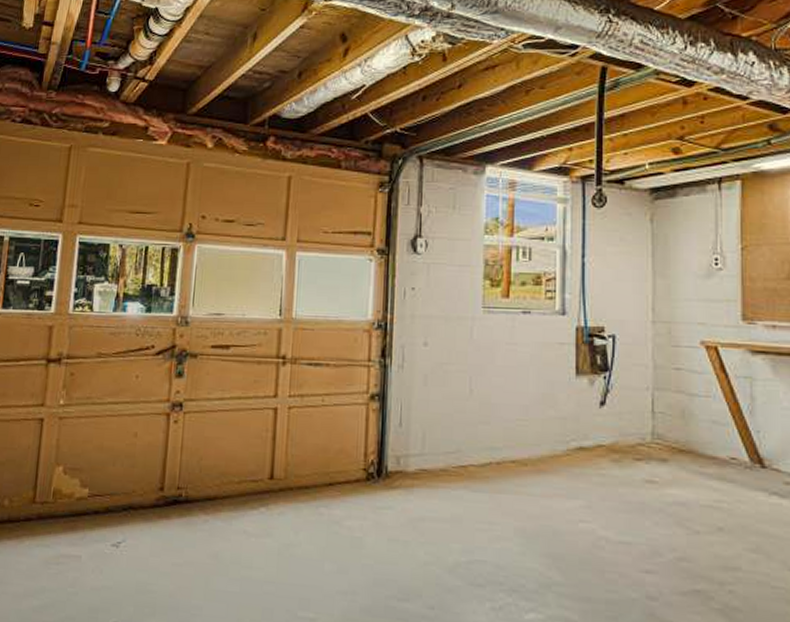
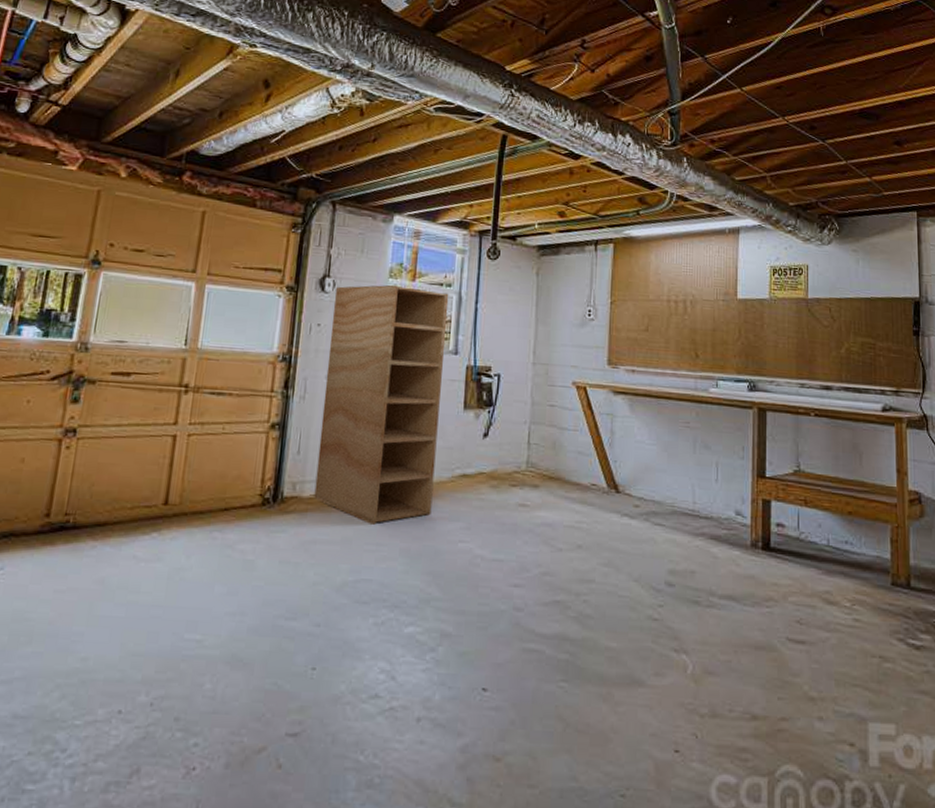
bookshelf: none [419,241,552,502] -> present [314,284,449,525]

